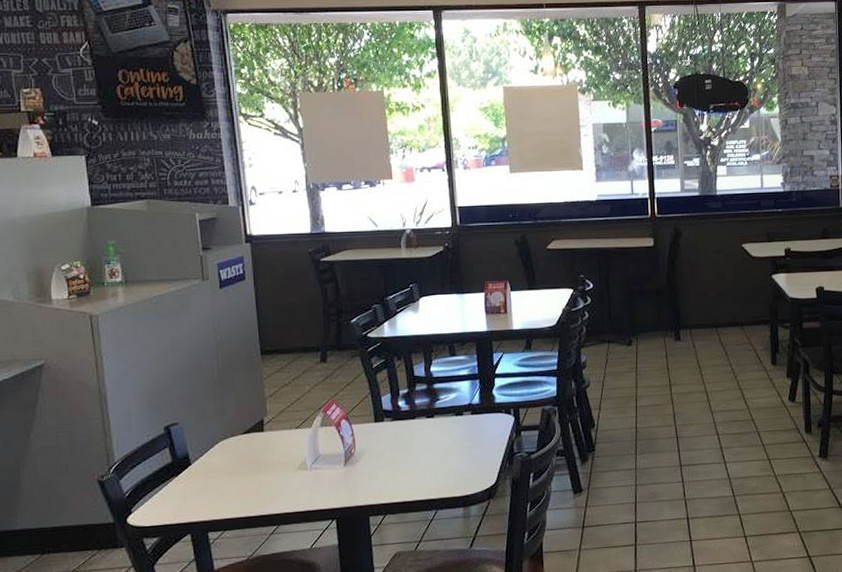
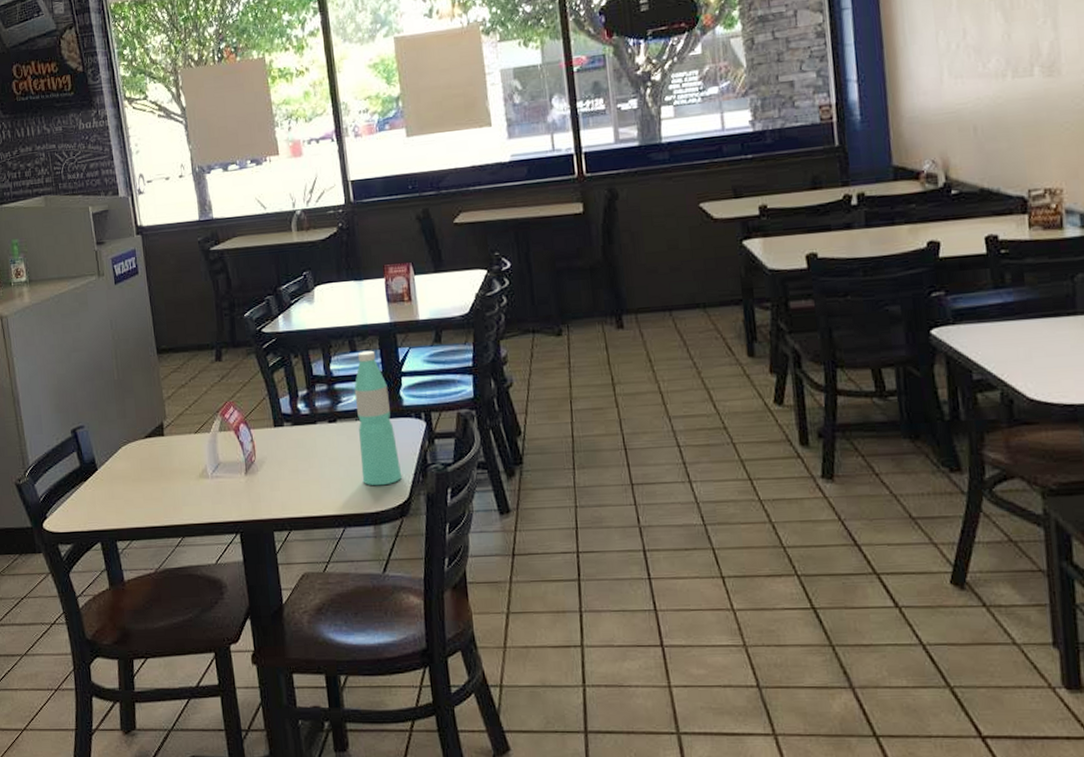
water bottle: none [451,355,491,473] -> present [354,350,402,486]

